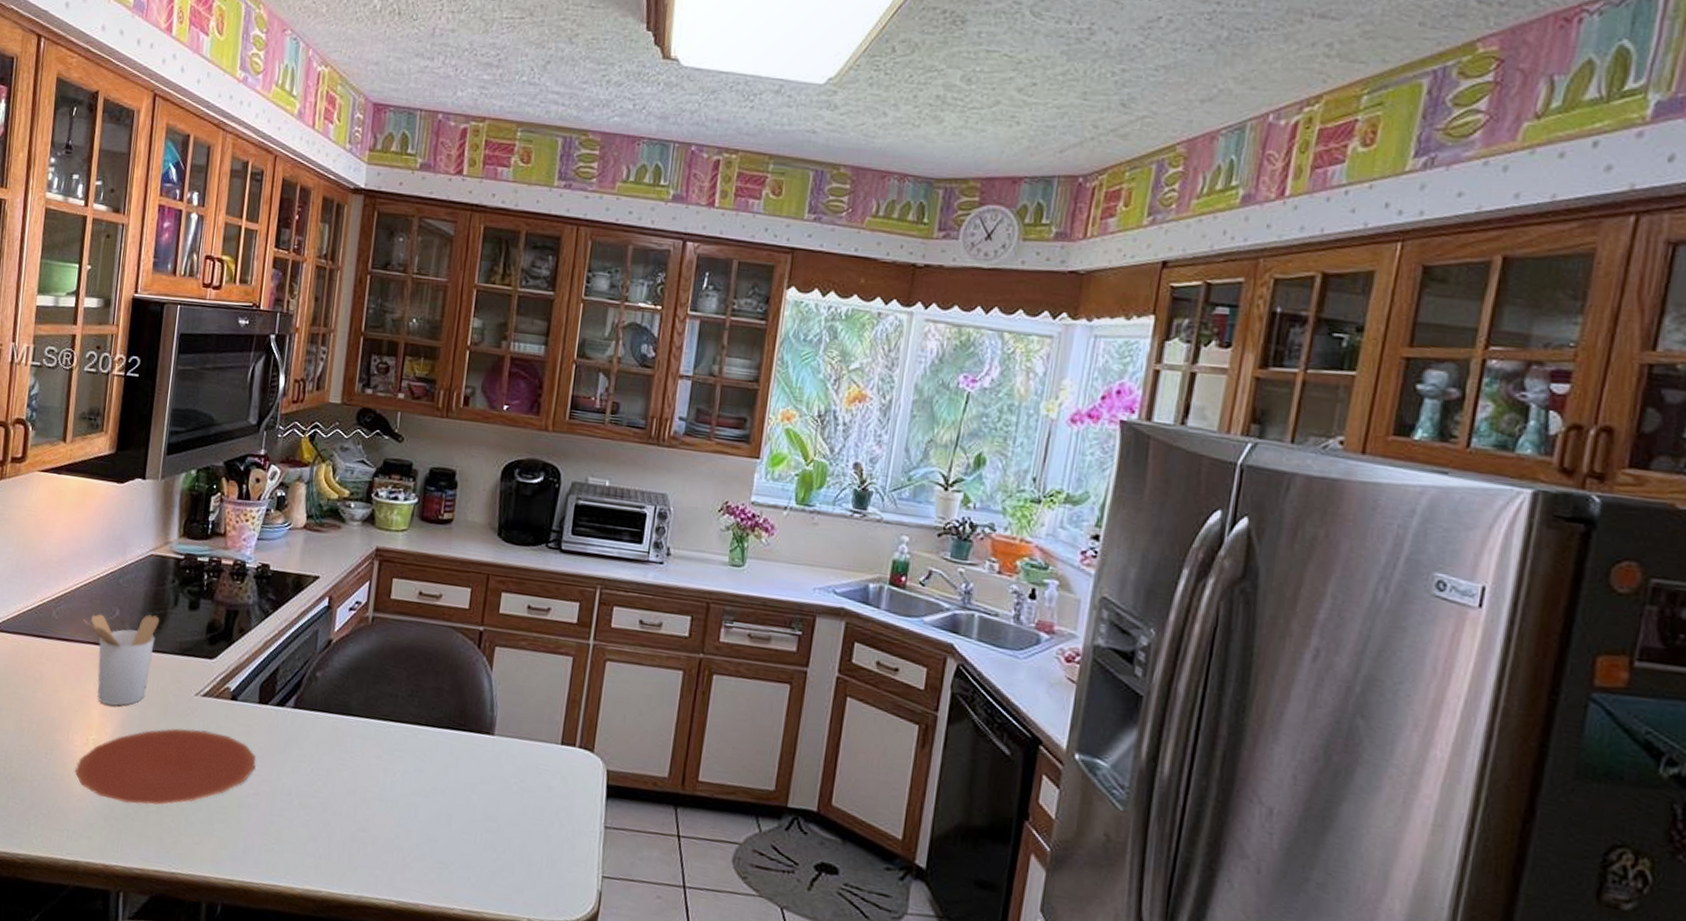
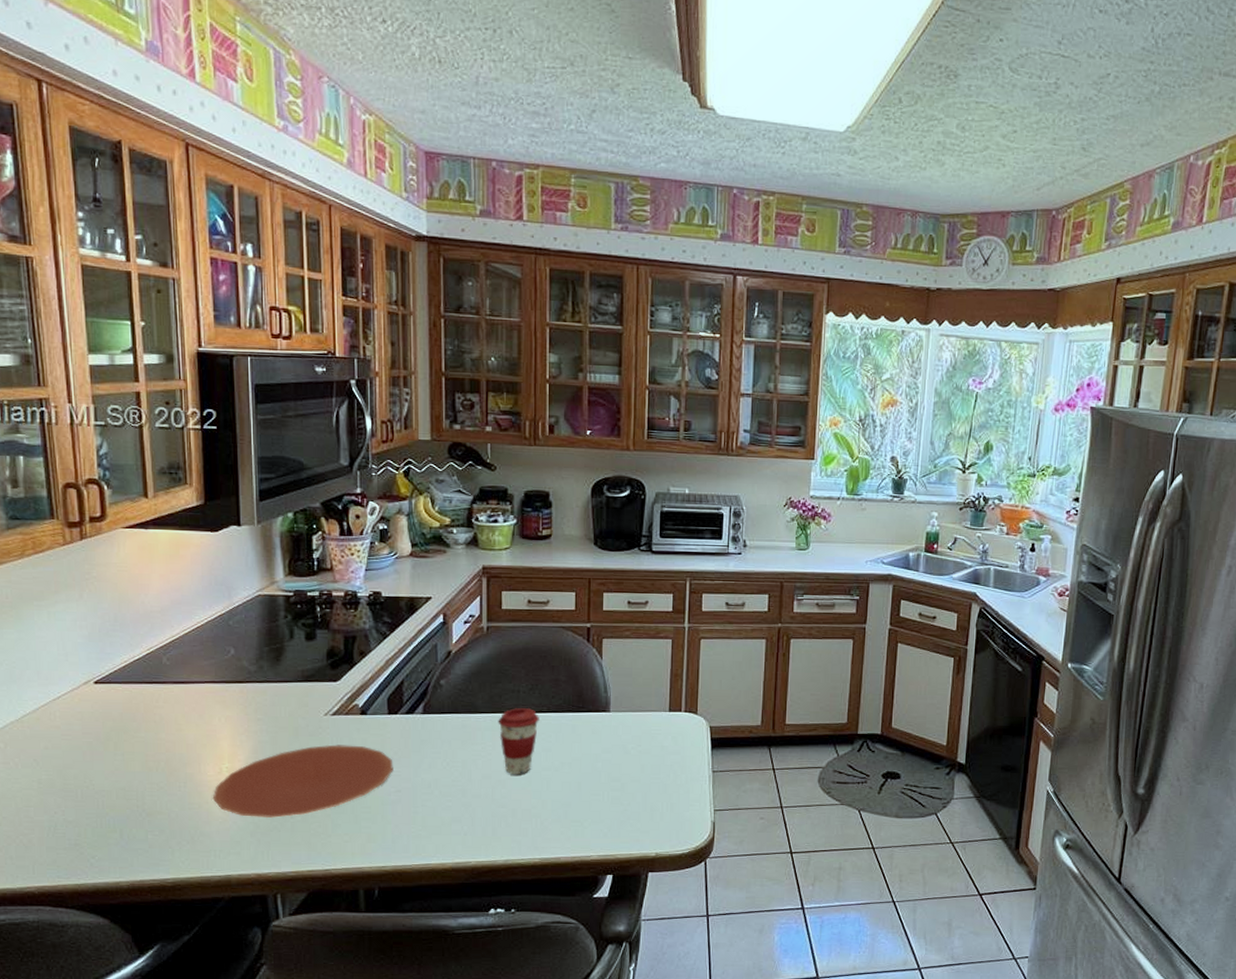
utensil holder: present [84,613,160,706] -> none [198,650,278,735]
coffee cup: none [370,715,416,795] -> present [498,708,539,775]

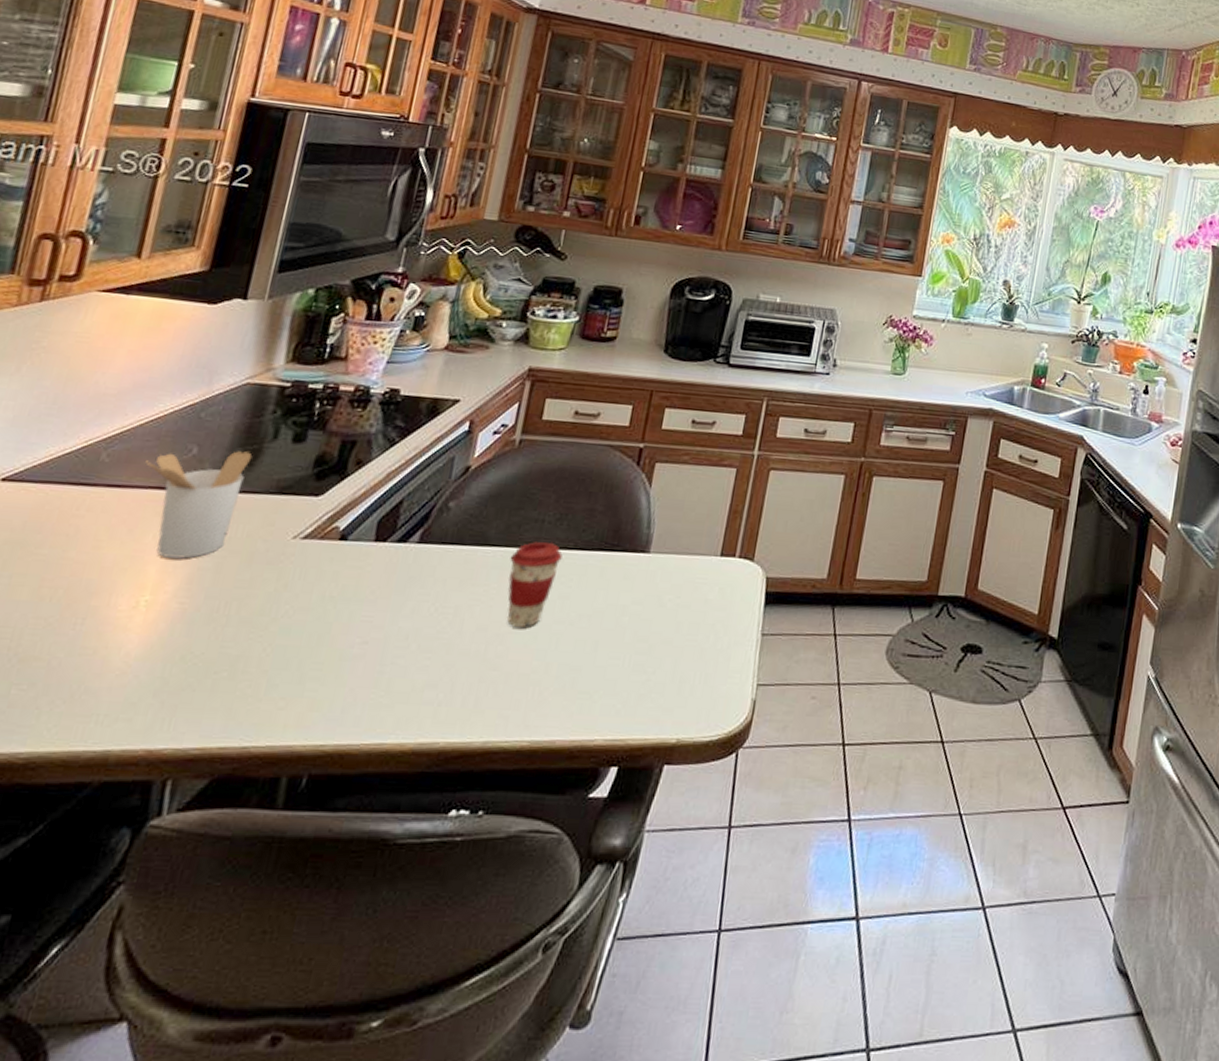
utensil holder: none [198,650,278,735] -> present [146,451,253,559]
plate: present [212,744,393,819] -> none [114,577,366,673]

